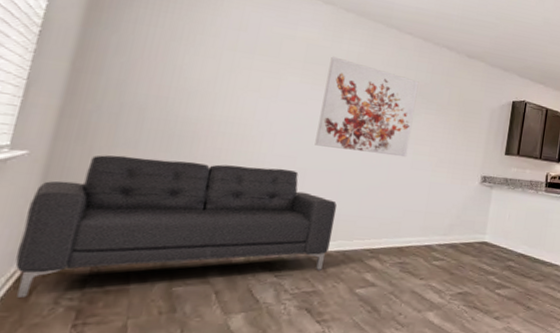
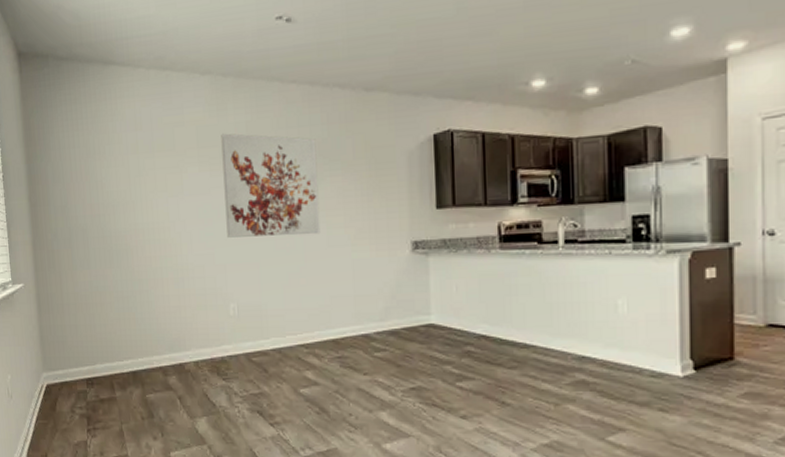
sofa: present [15,155,338,298] -> none [36,268,266,408]

